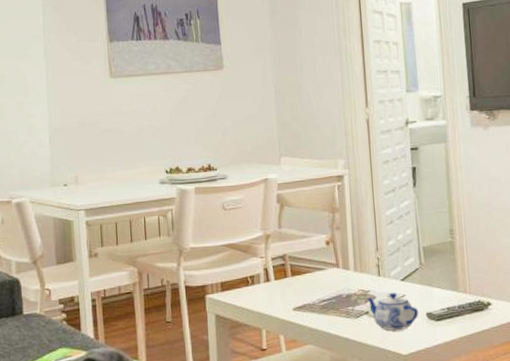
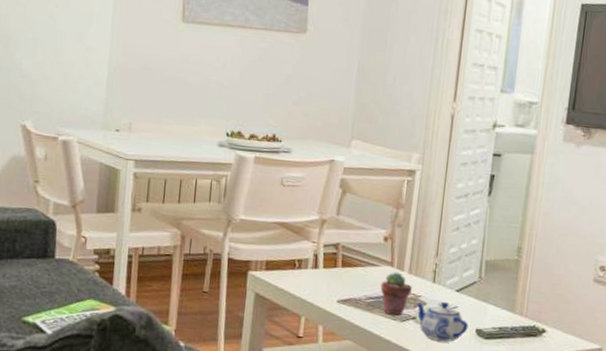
potted succulent: none [330,272,361,313] -> present [380,272,413,315]

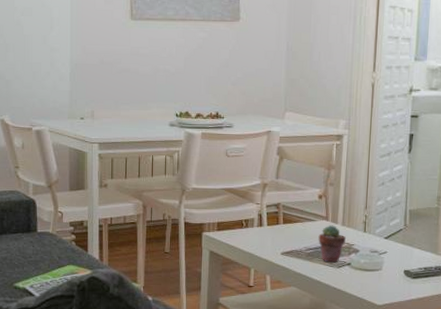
teapot: present [415,301,469,342] -> none [349,248,397,283]

